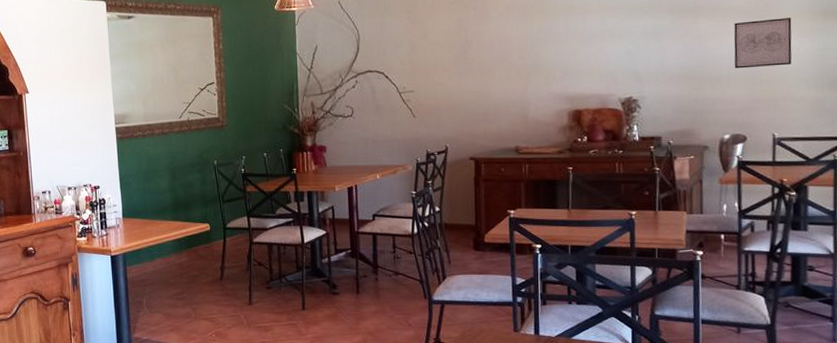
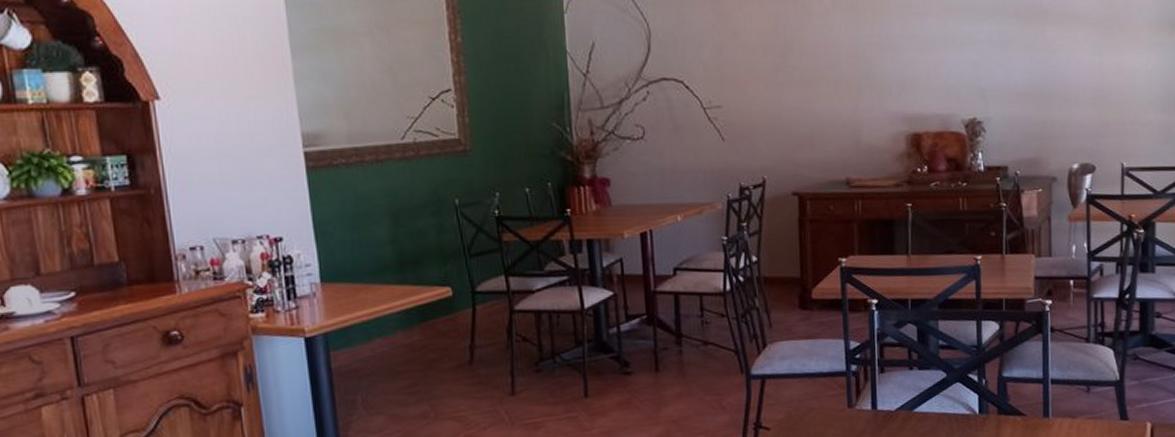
wall art: present [734,18,792,69] -> none [1082,29,1140,87]

